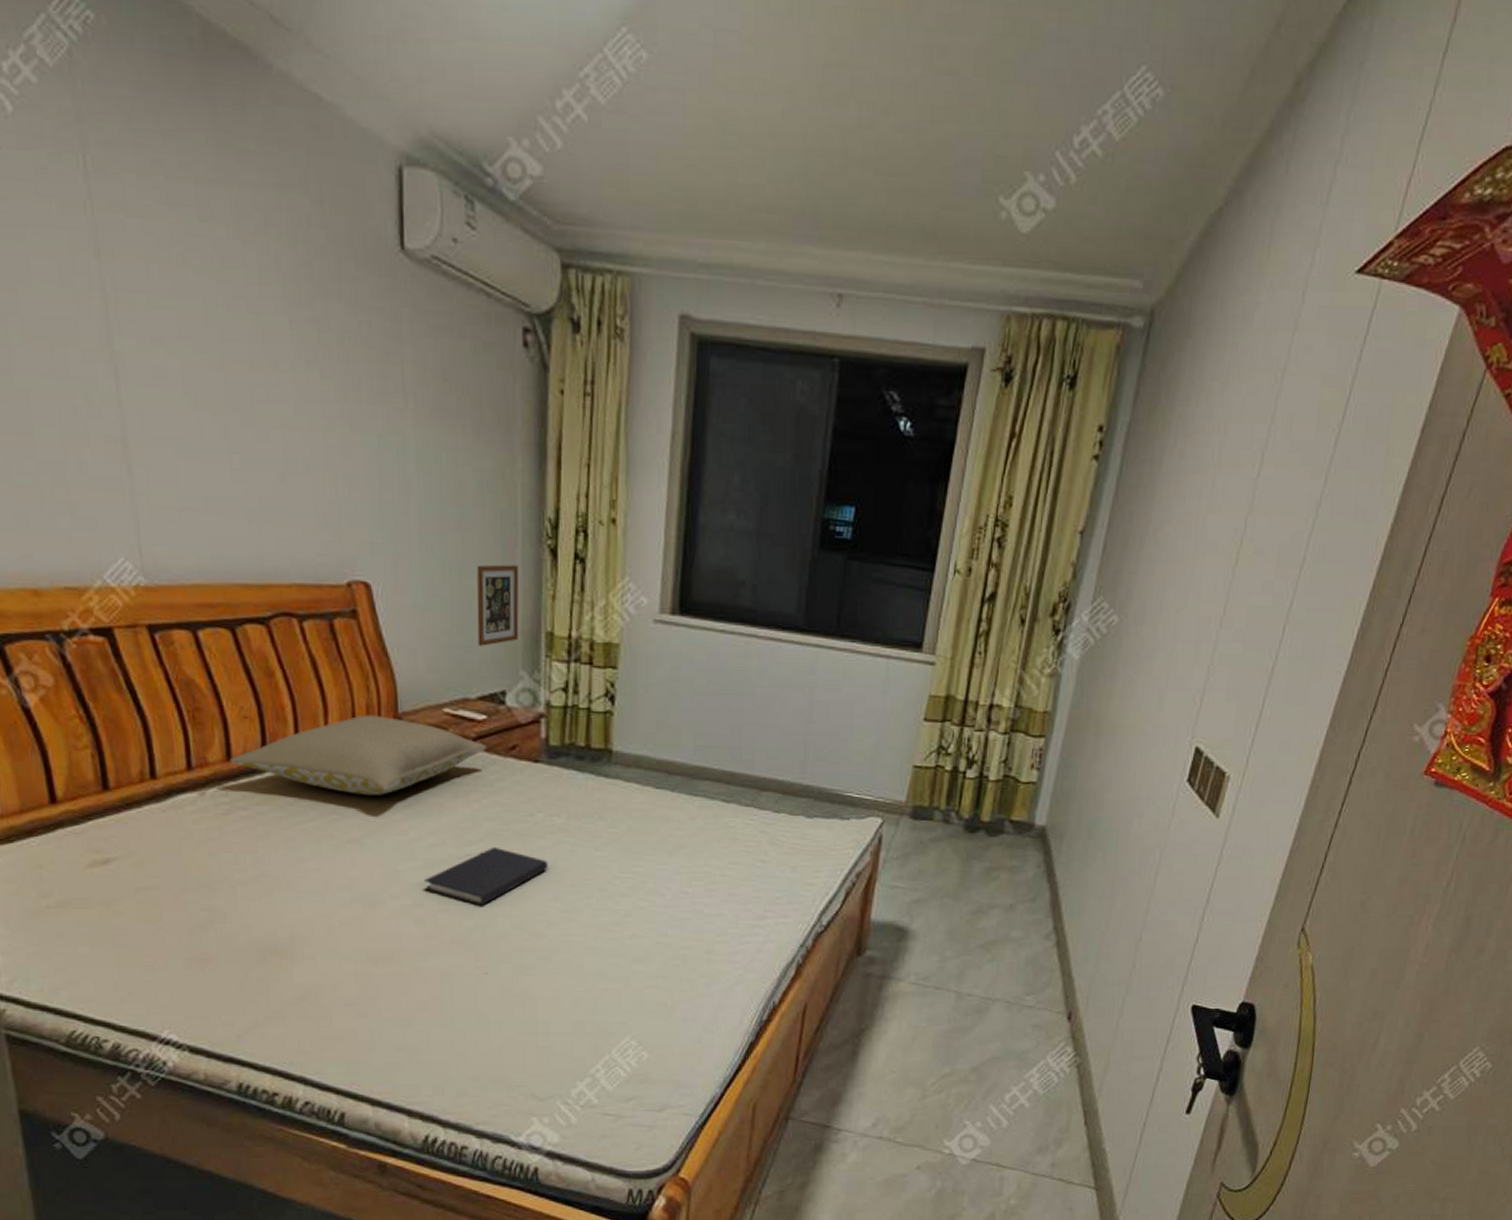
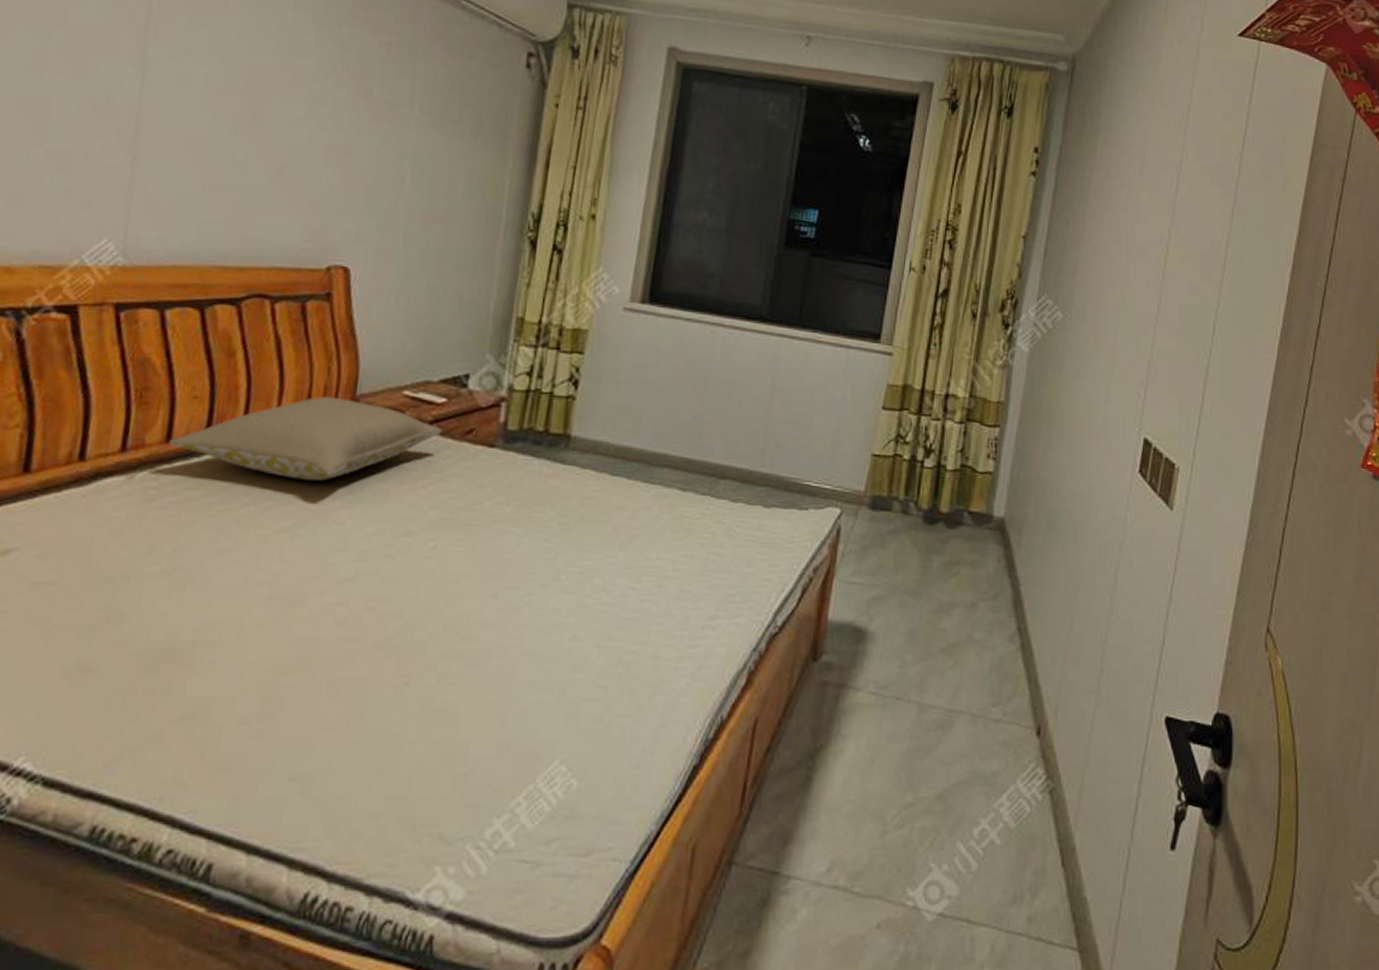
diary: present [423,846,548,906] -> none [352,537,491,604]
picture frame: present [477,564,519,646] -> none [447,253,498,330]

